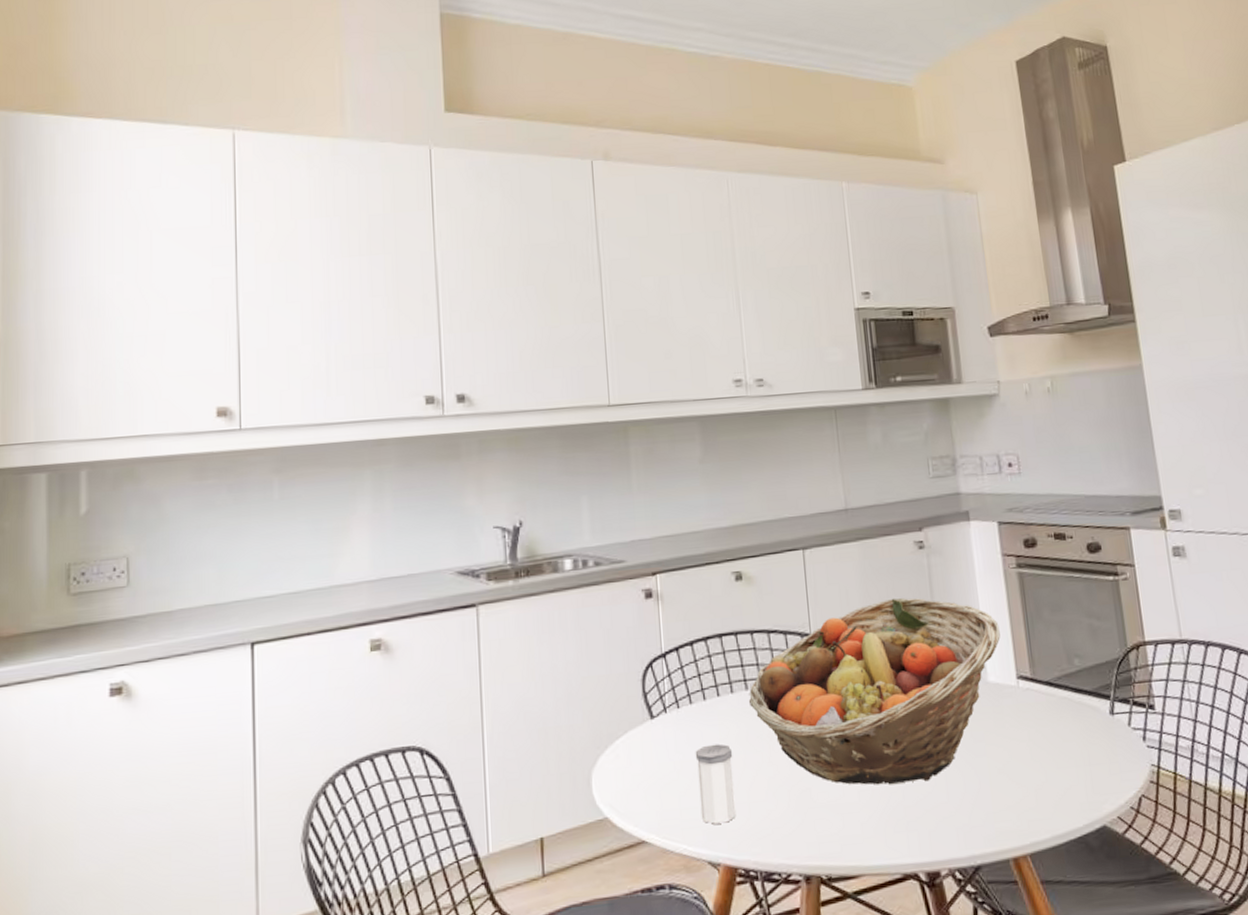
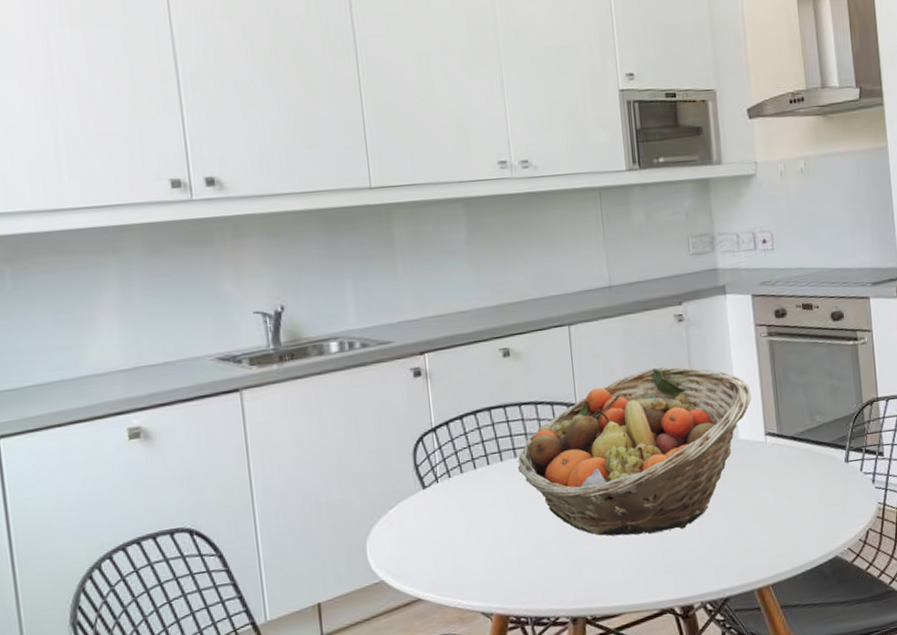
salt shaker: present [695,744,736,824] -> none [467,507,507,580]

